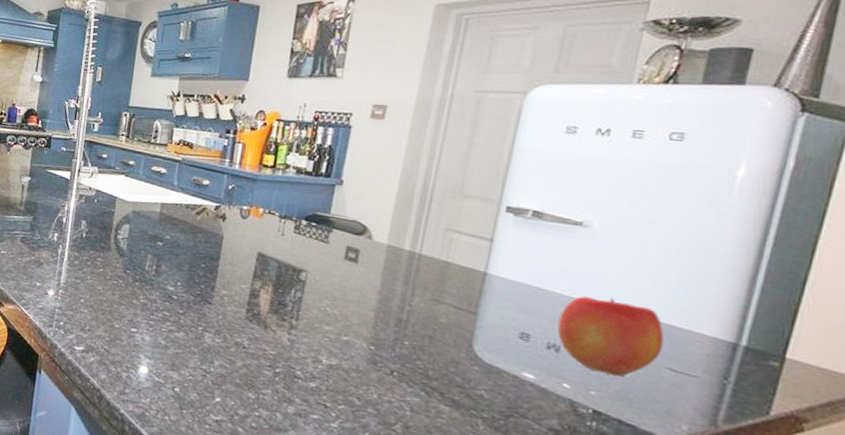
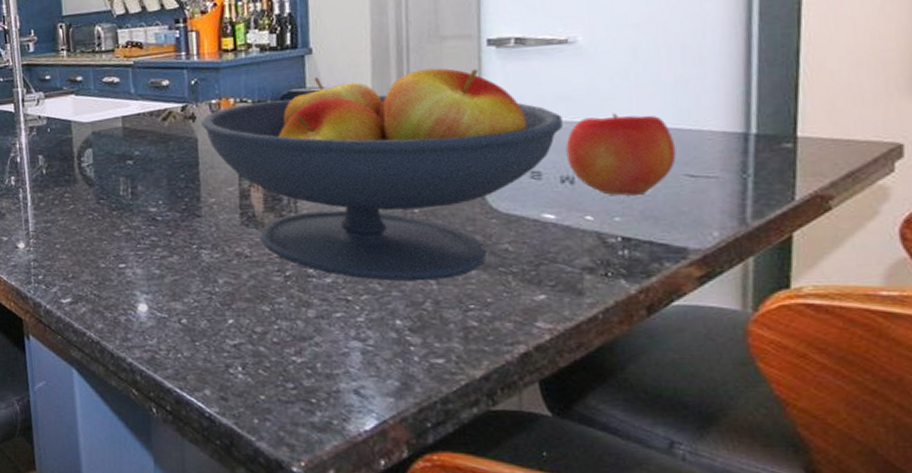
fruit bowl: none [229,206,562,409] -> present [200,68,563,281]

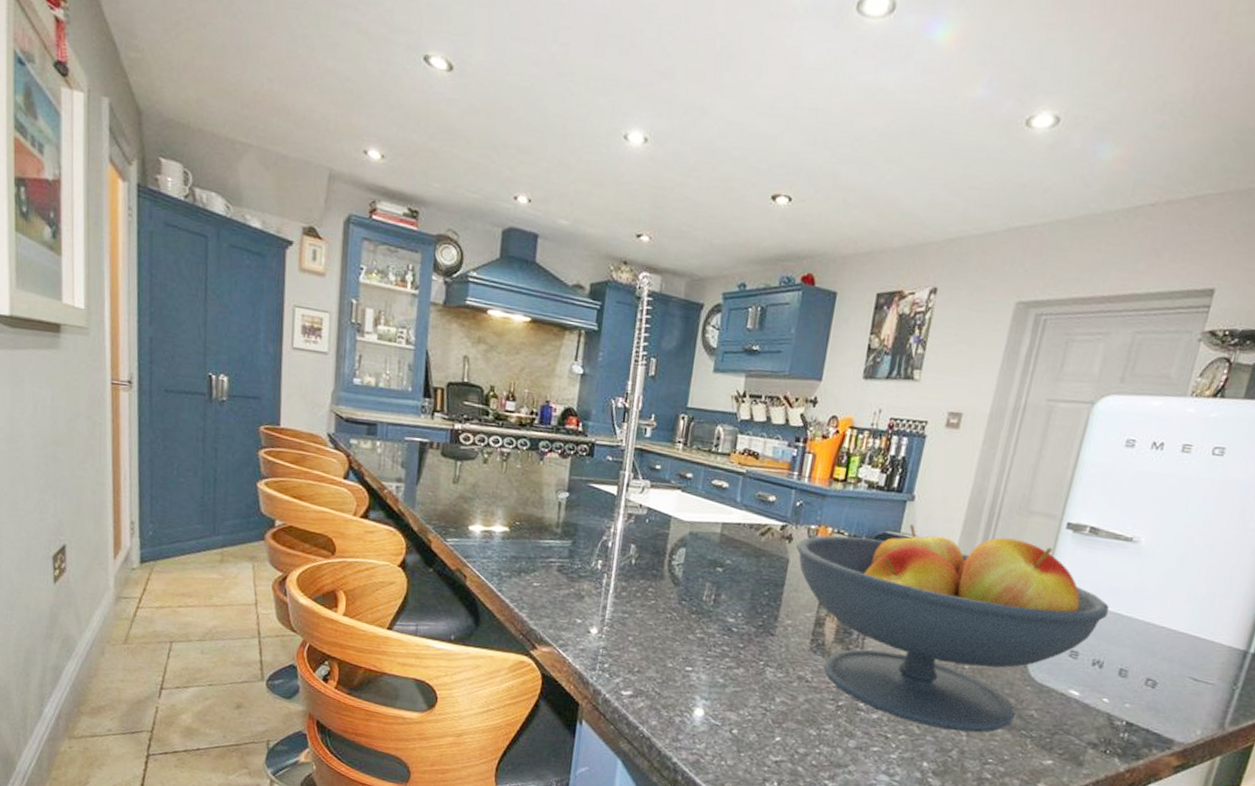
apple: present [565,113,676,196] -> none [1102,612,1191,688]

